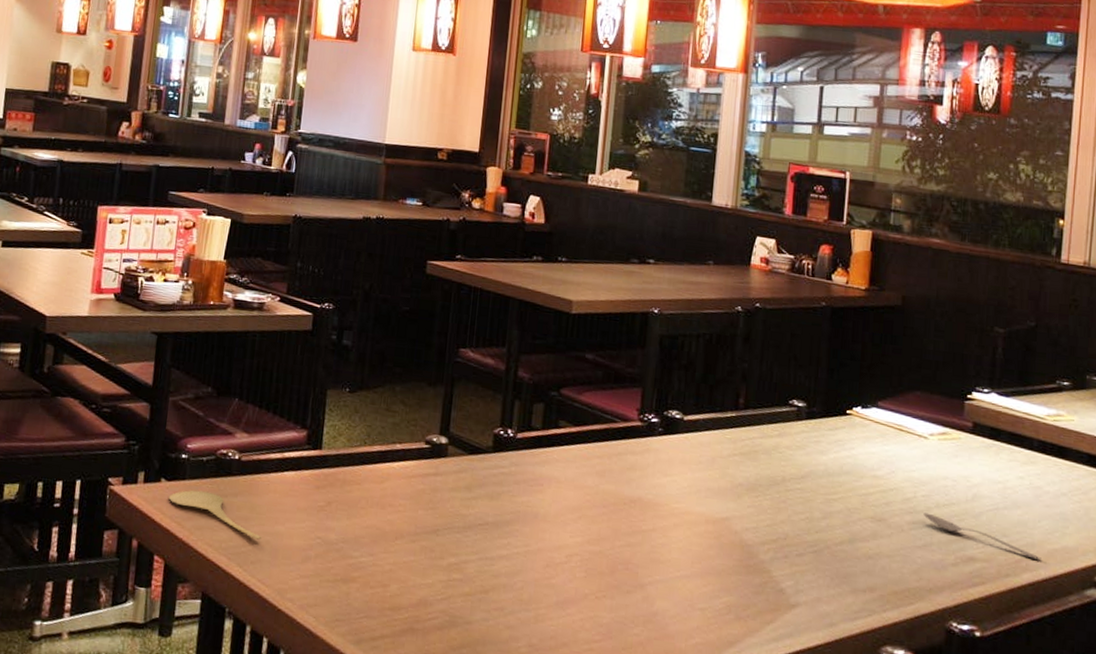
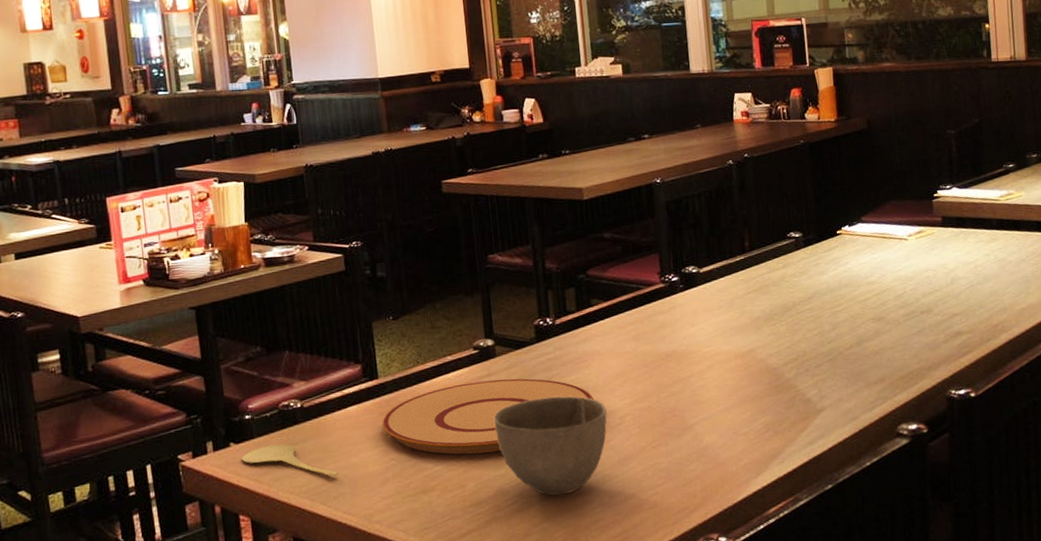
plate: none [315,475,542,558] -> present [382,378,594,455]
bowl: none [430,511,554,624] -> present [493,396,607,496]
spoon: present [923,512,1041,560] -> none [914,303,1013,321]

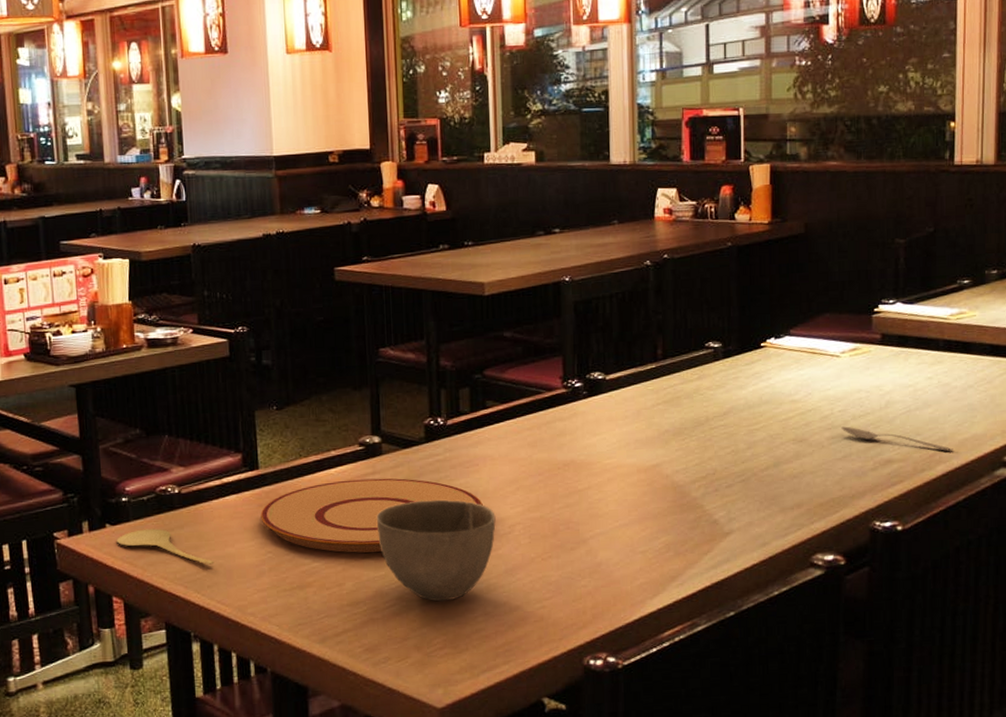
spoon: none [914,303,1013,321] -> present [841,426,953,451]

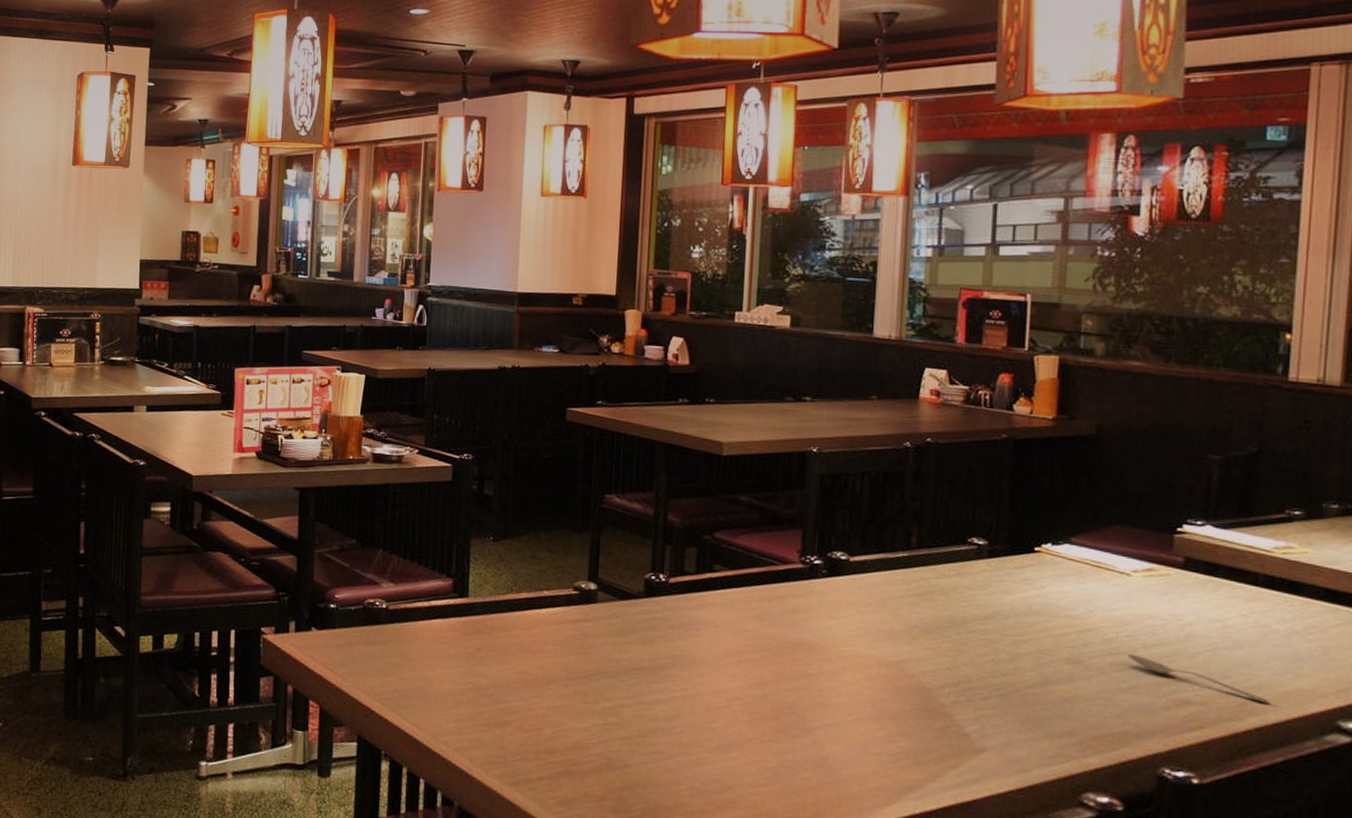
spoon: present [116,528,215,565] -> none [320,638,413,685]
plate: present [260,478,483,553] -> none [465,622,700,703]
bowl: present [376,499,496,602] -> none [584,656,713,768]

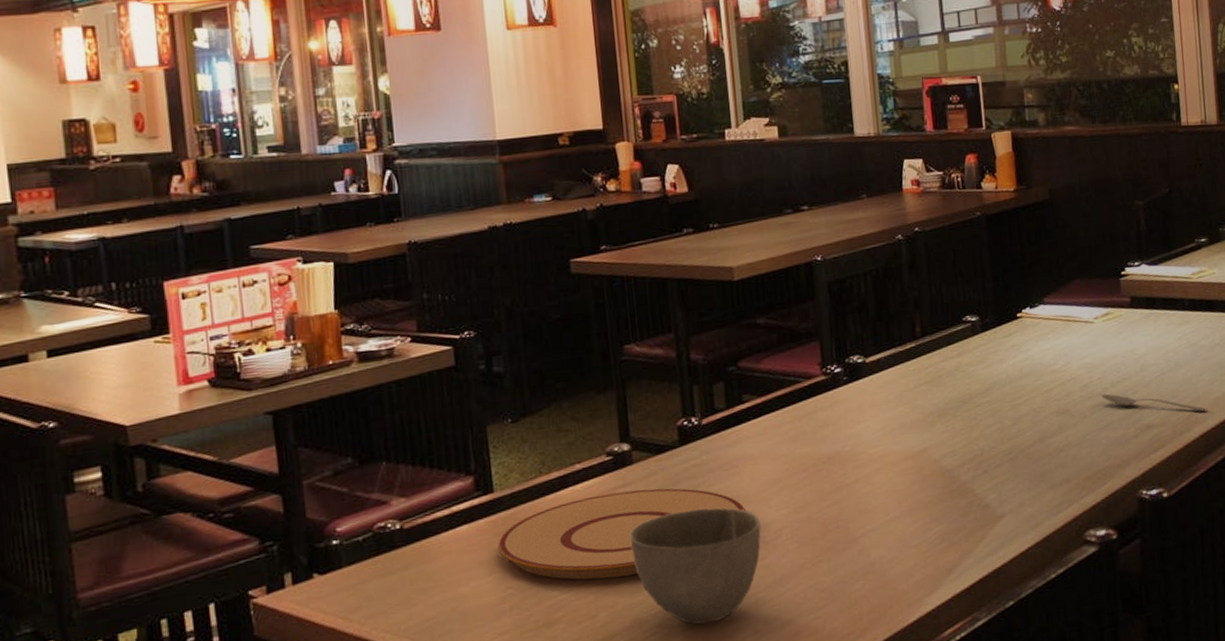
plate: none [465,622,700,703] -> present [498,488,746,580]
bowl: none [584,656,713,768] -> present [629,507,761,625]

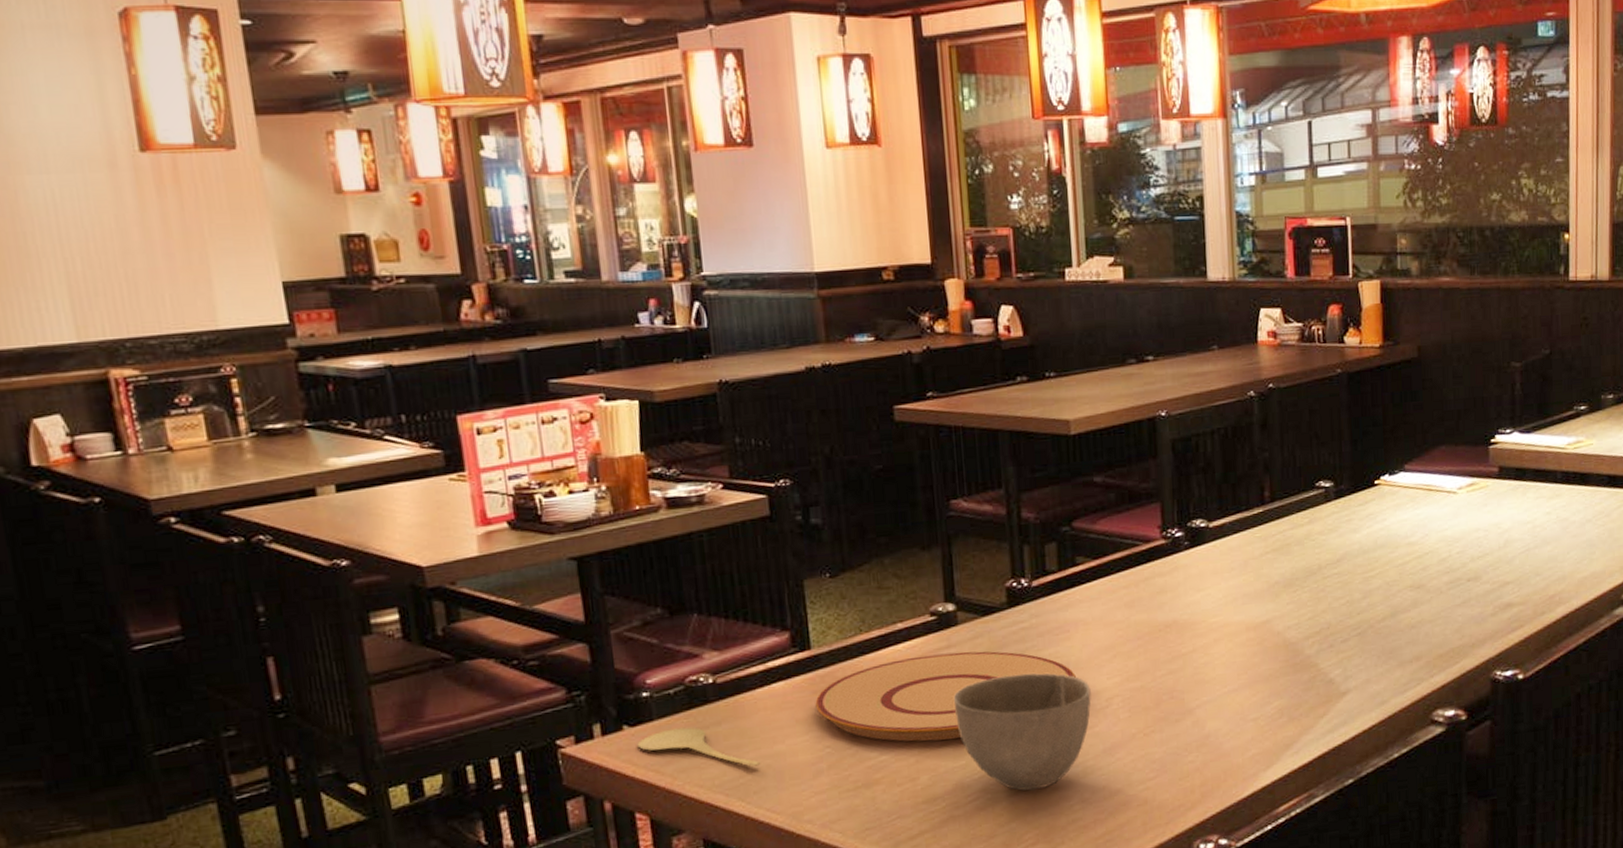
spoon: none [326,573,446,611] -> present [637,727,761,767]
spoon: present [1101,393,1208,412] -> none [1459,569,1573,592]

